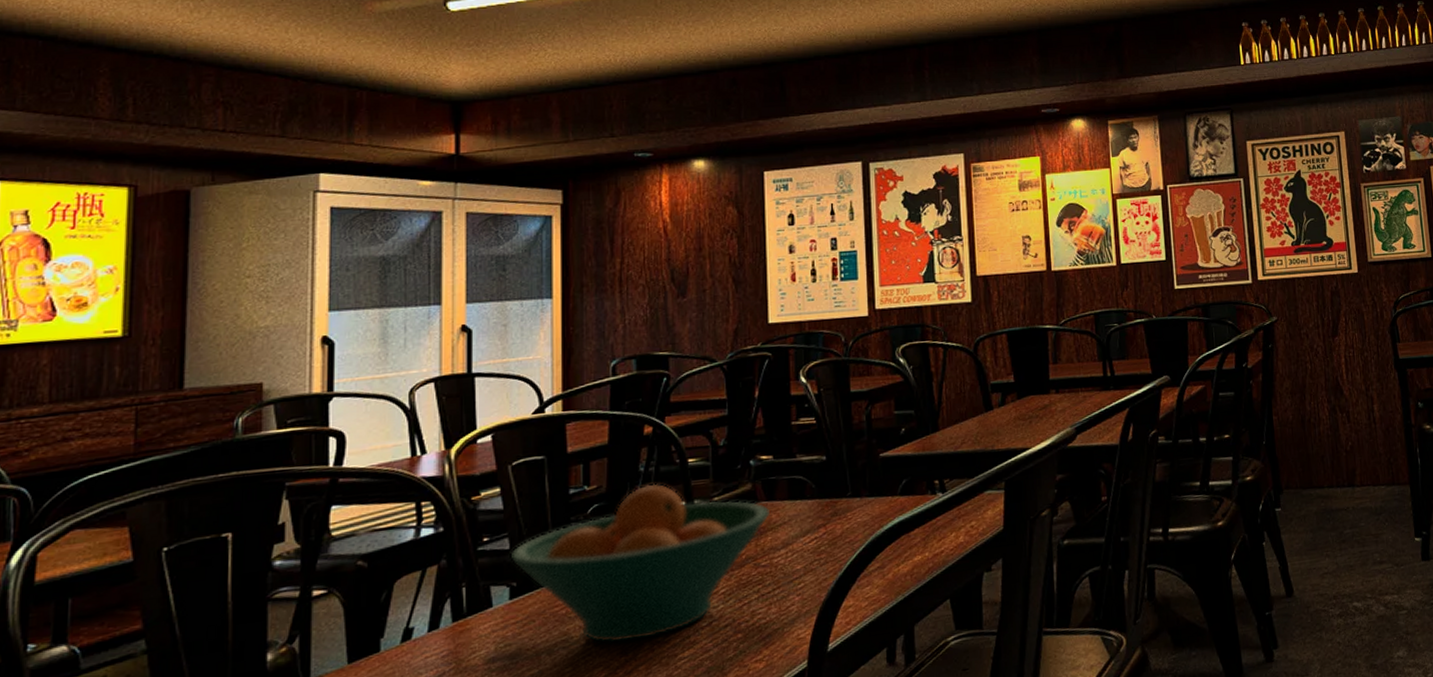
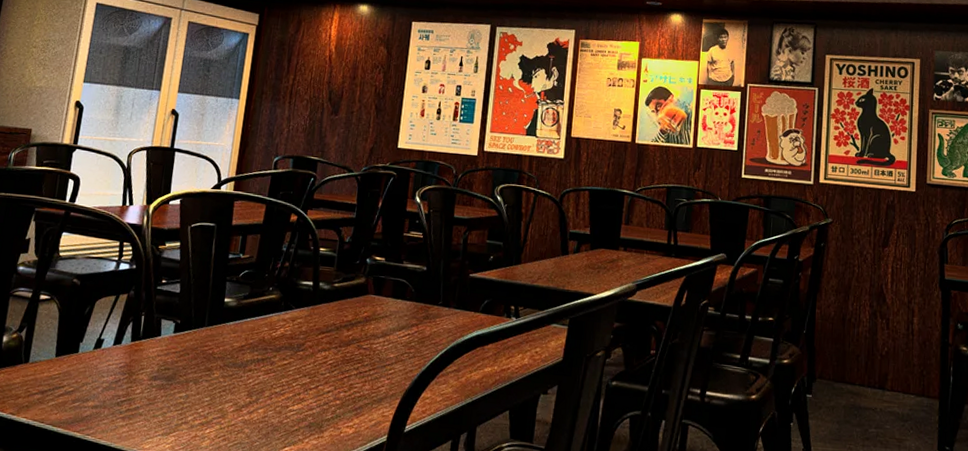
fruit bowl: present [510,483,771,643] -> none [179,262,377,388]

